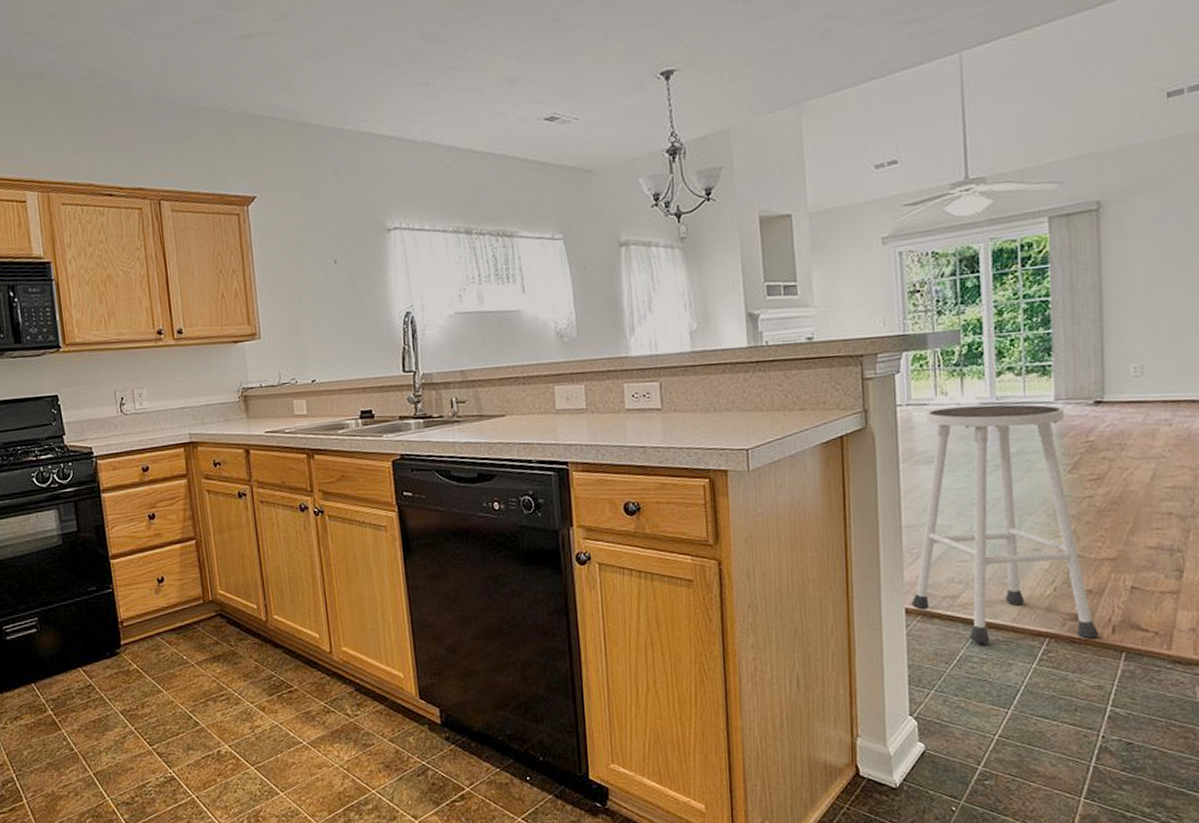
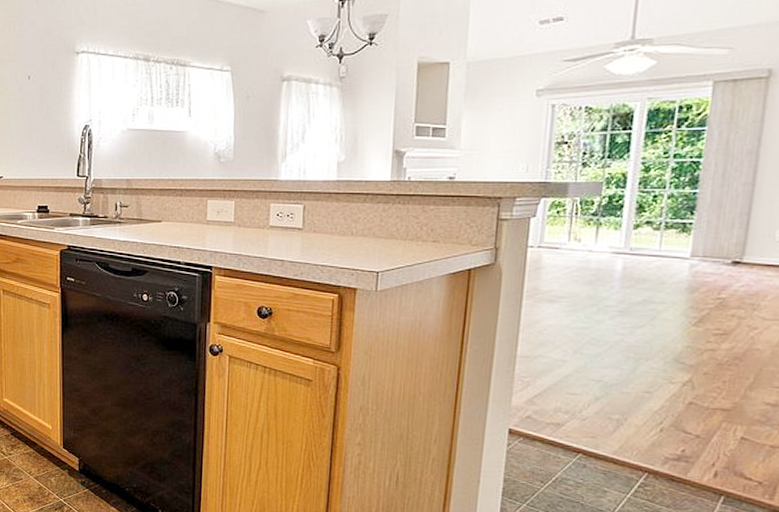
stool: present [911,404,1100,644] -> none [515,253,701,480]

